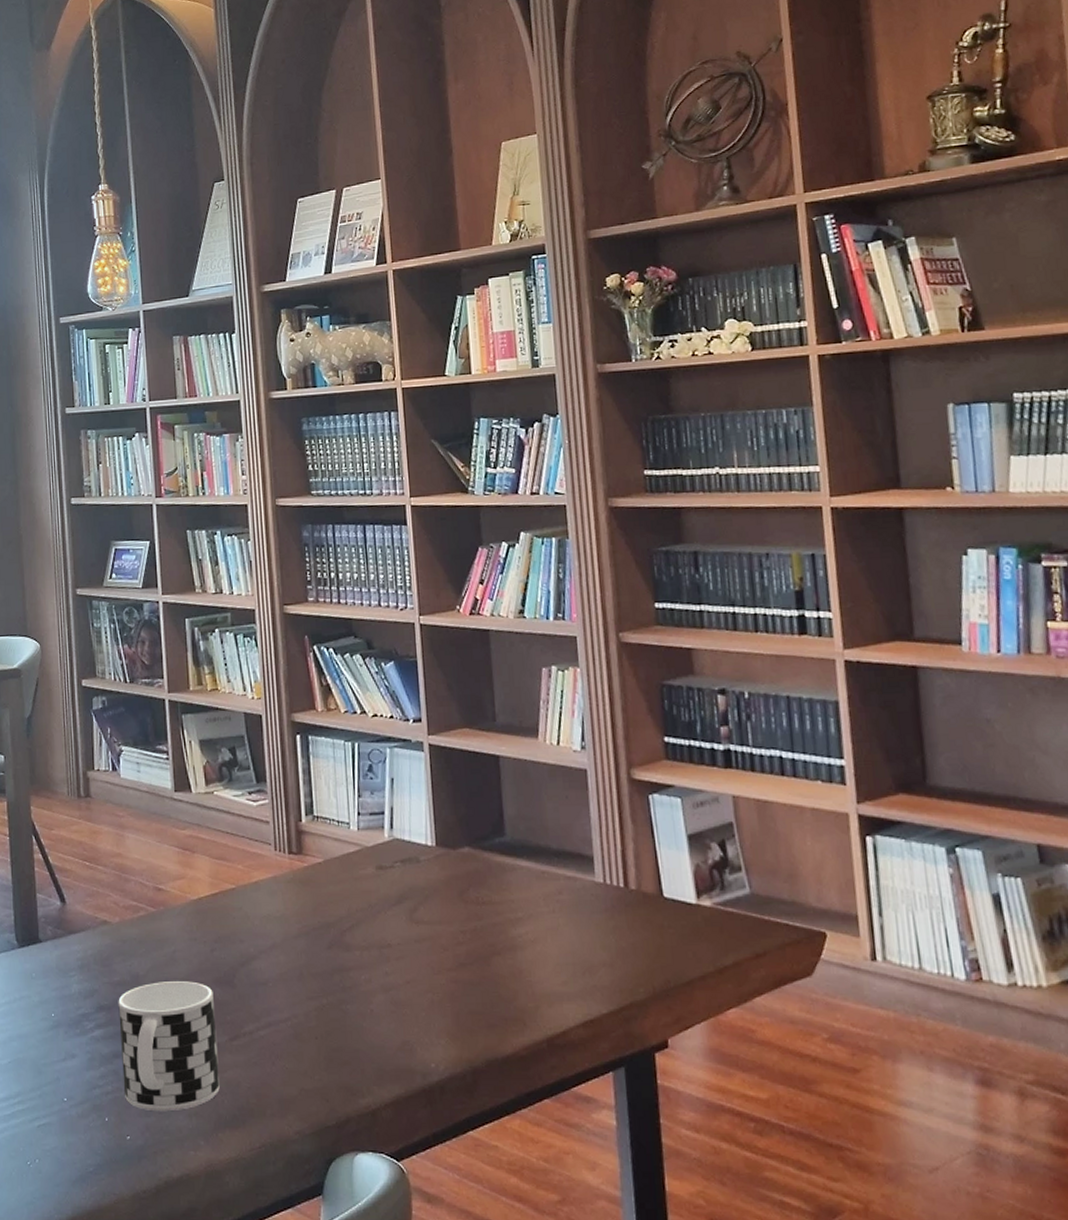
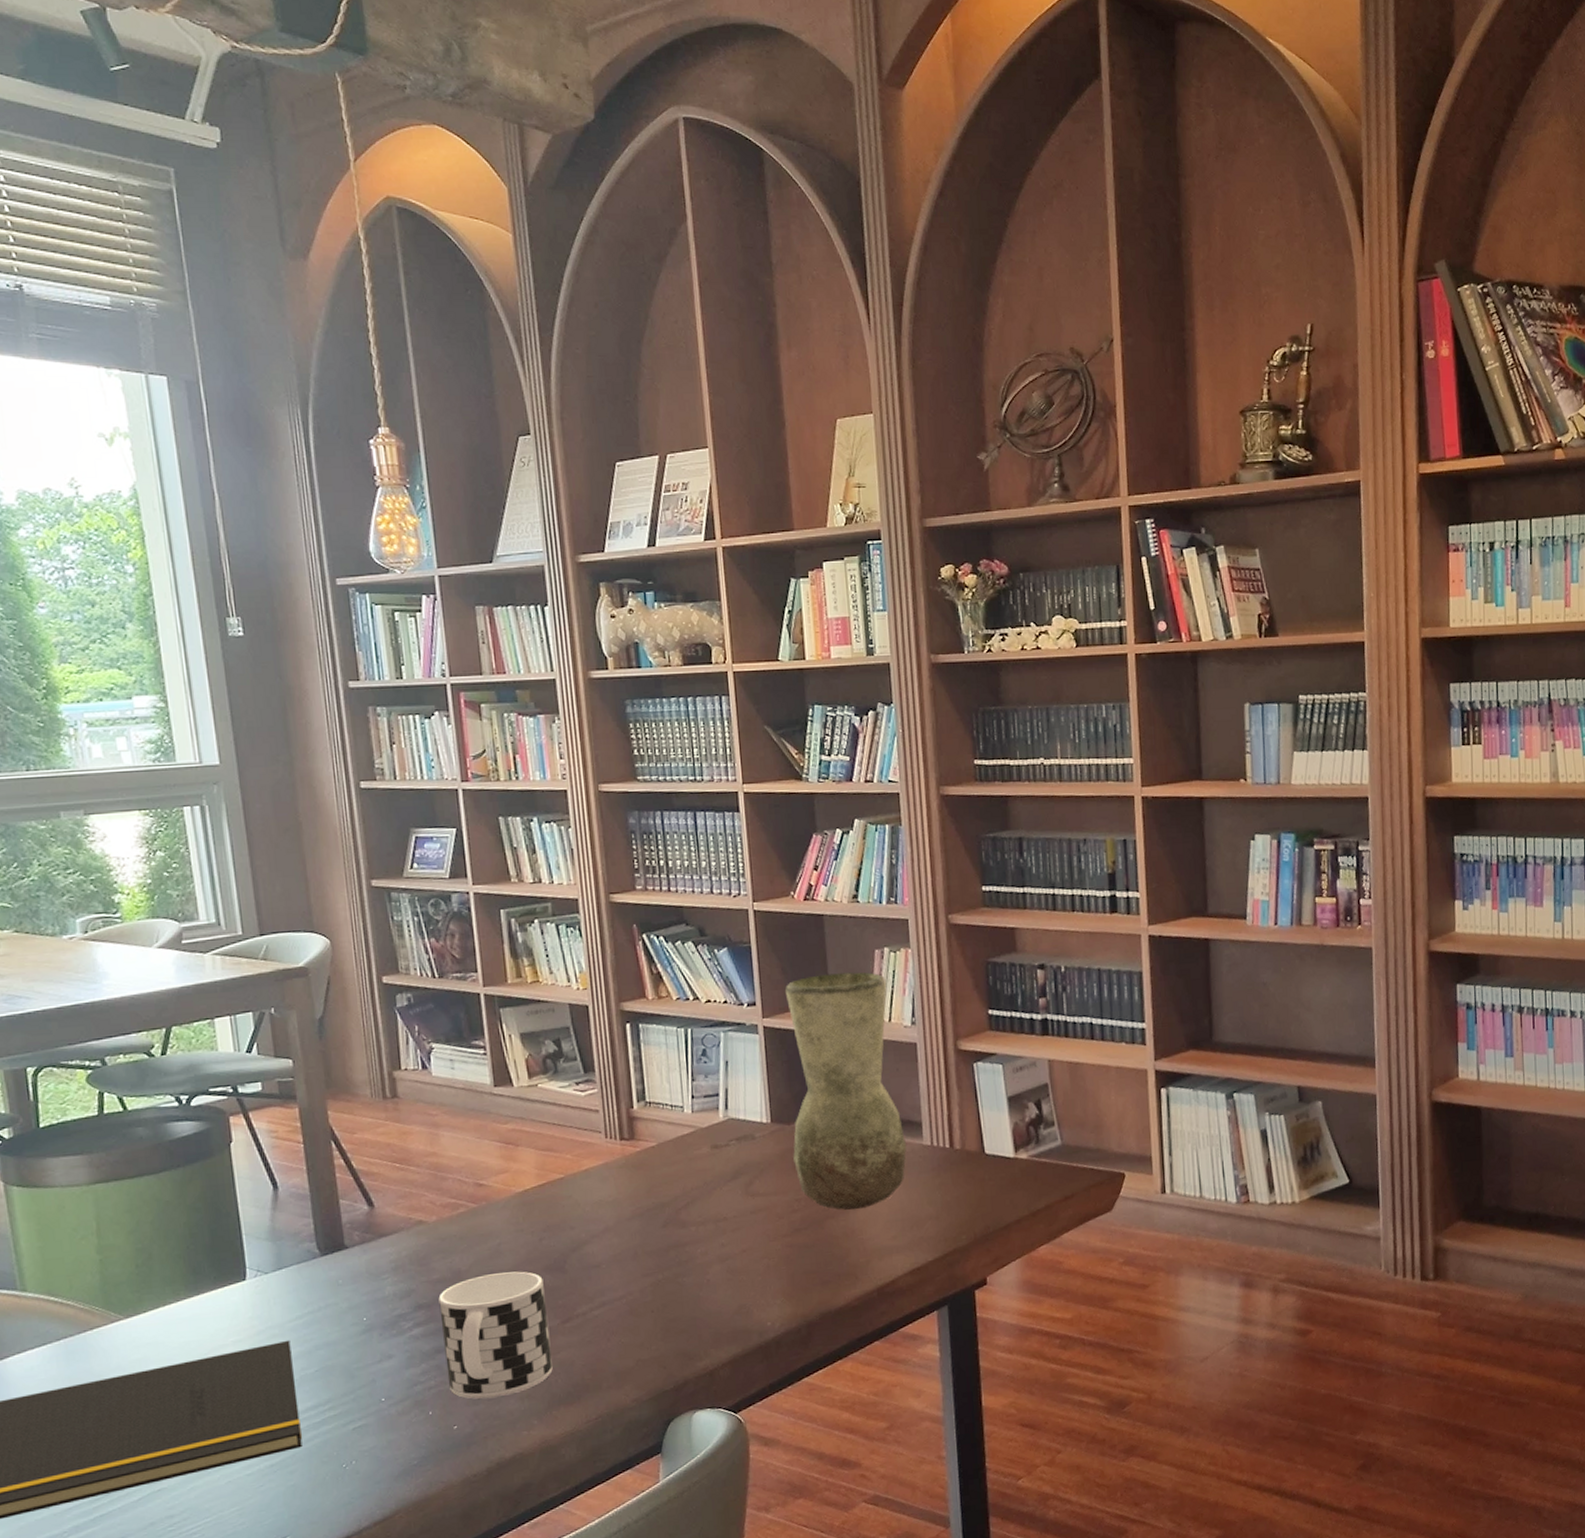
vase: none [450,690,577,948] -> present [784,972,907,1210]

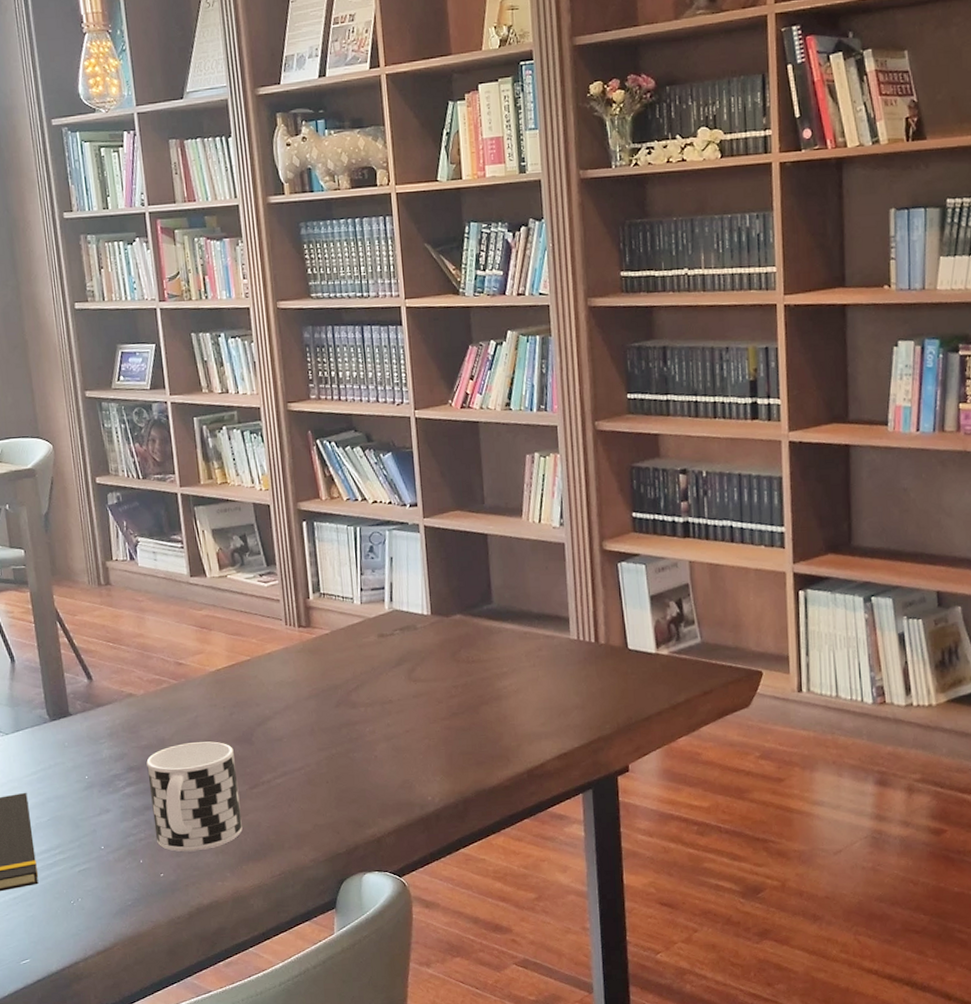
vase: present [784,972,907,1210] -> none [443,475,555,698]

